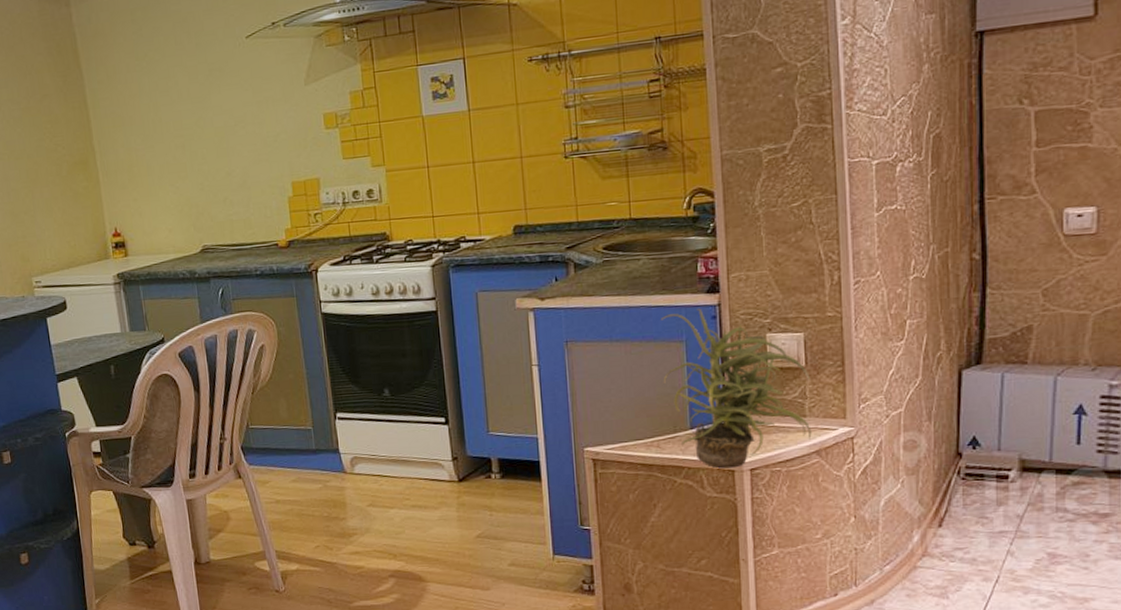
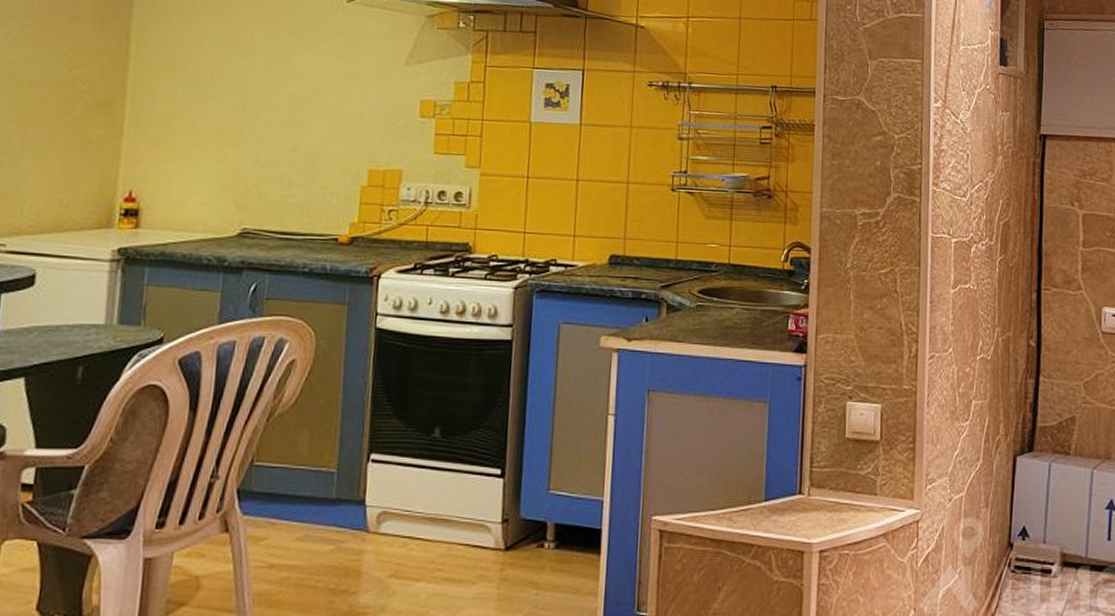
potted plant: present [661,308,812,468] -> none [742,367,883,549]

